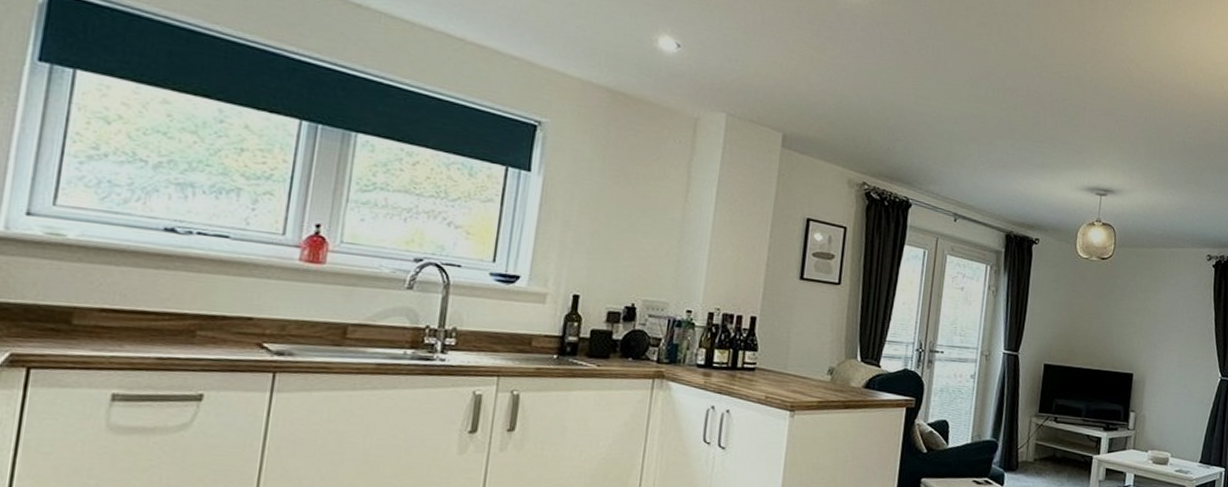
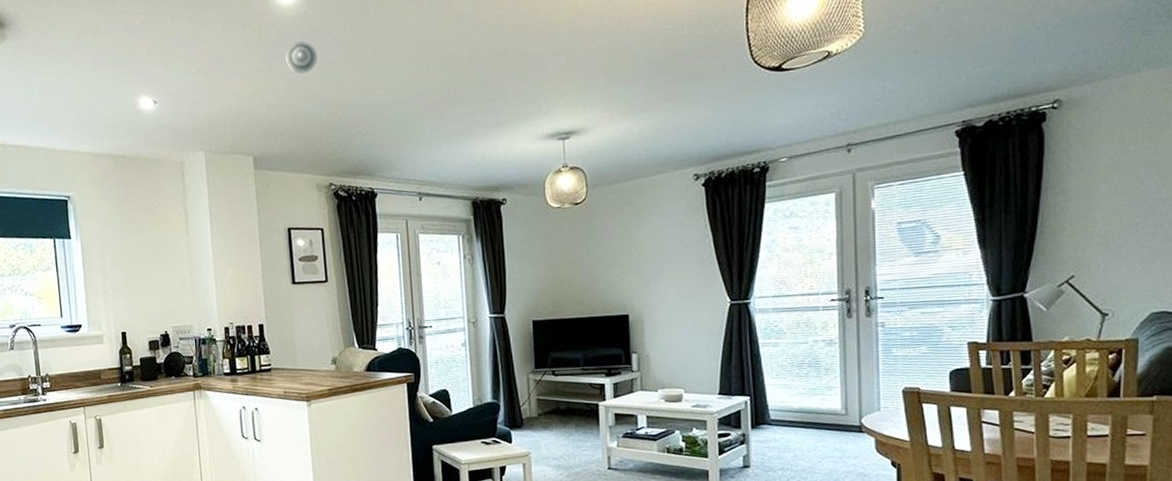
smoke detector: none [841,29,876,64] -> present [285,41,317,74]

